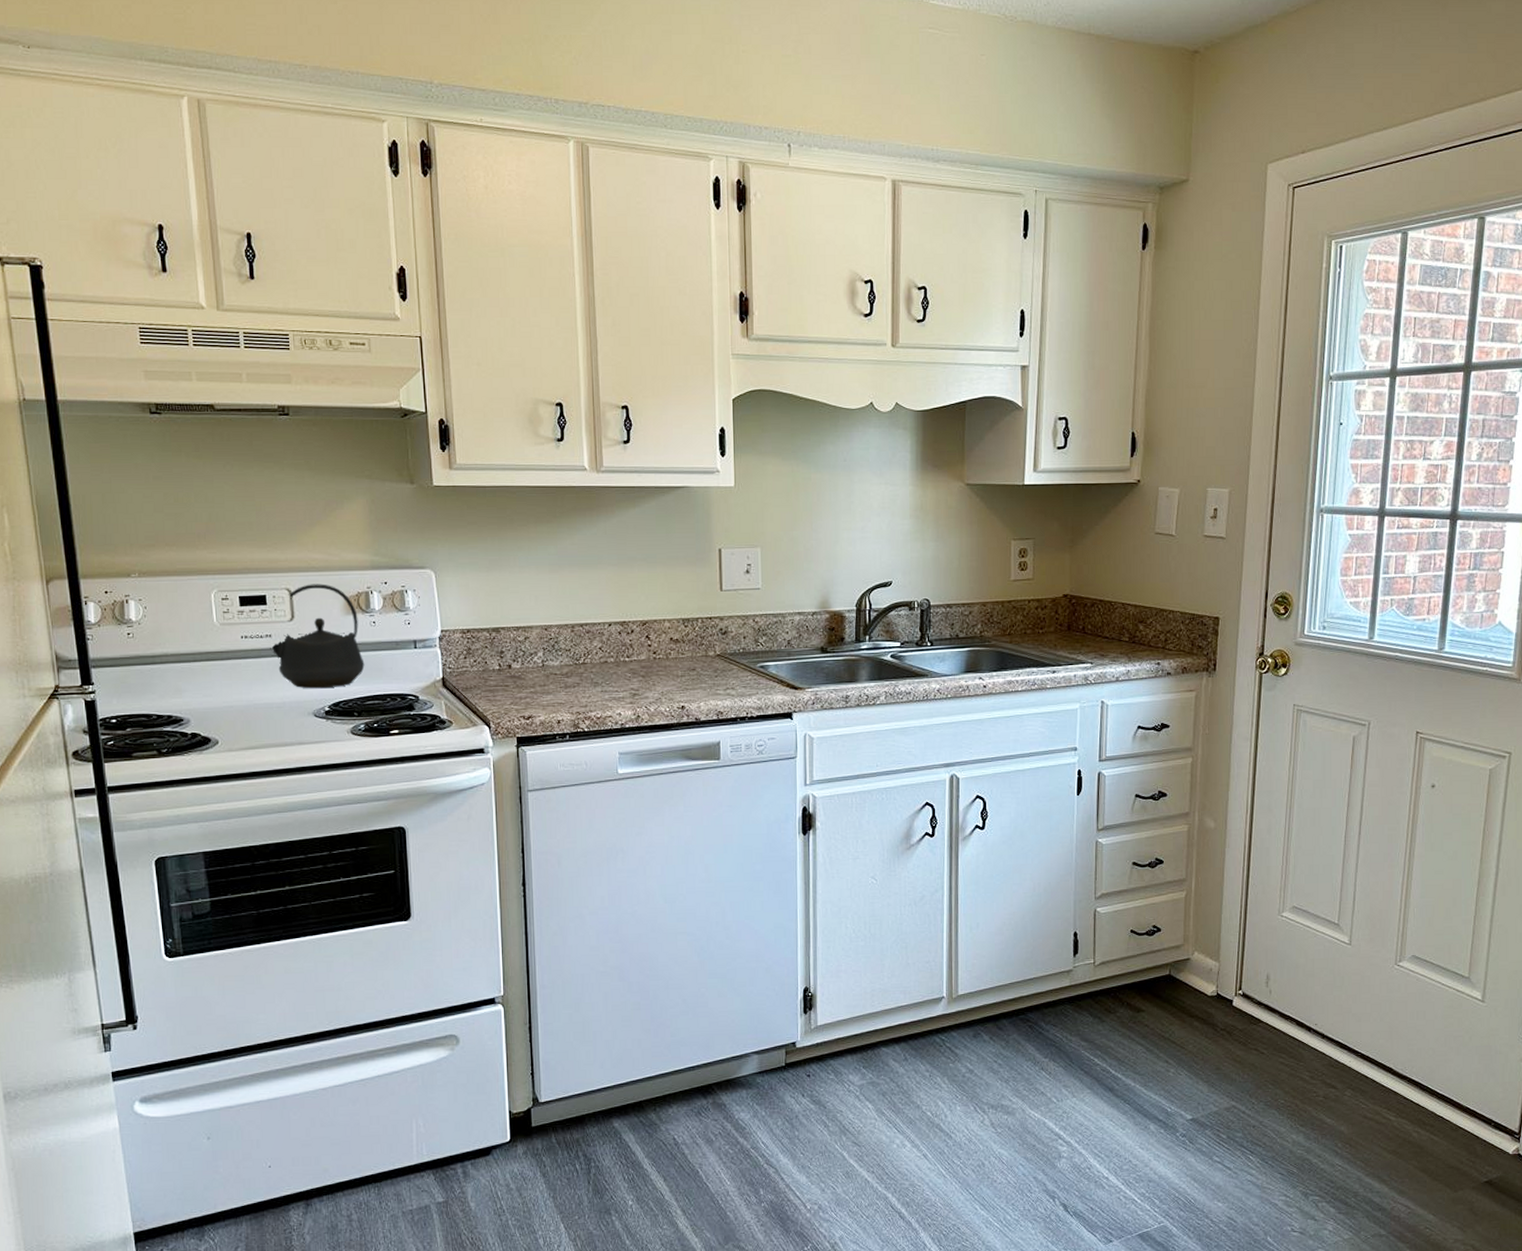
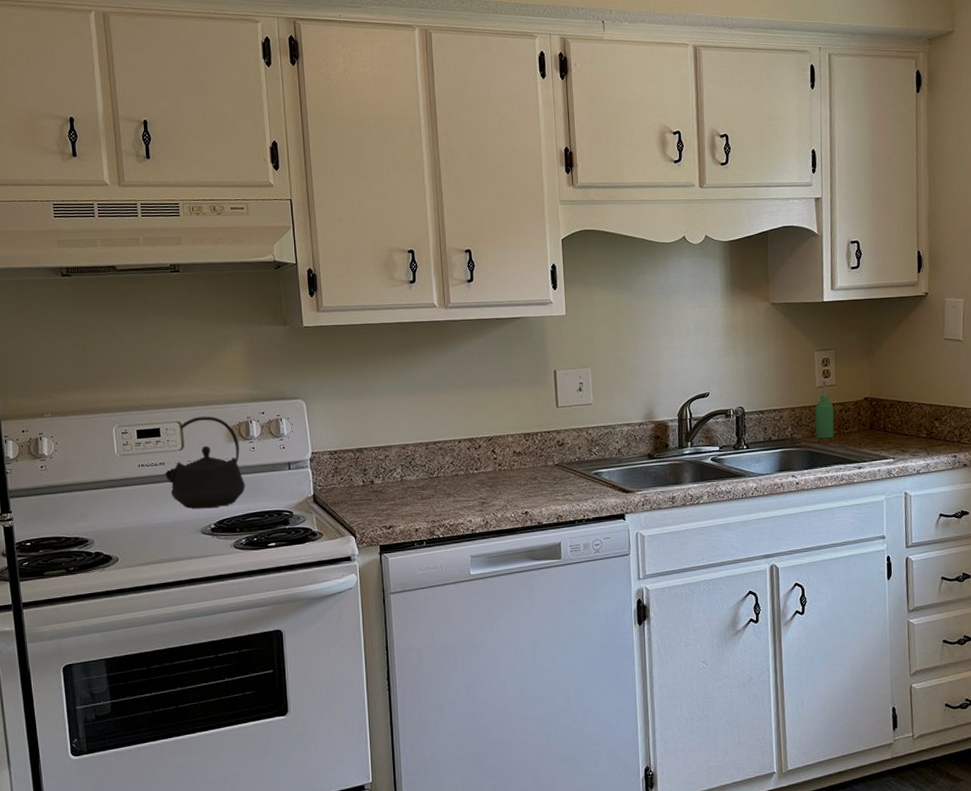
soap dispenser: none [1007,572,1029,639] -> present [814,379,835,439]

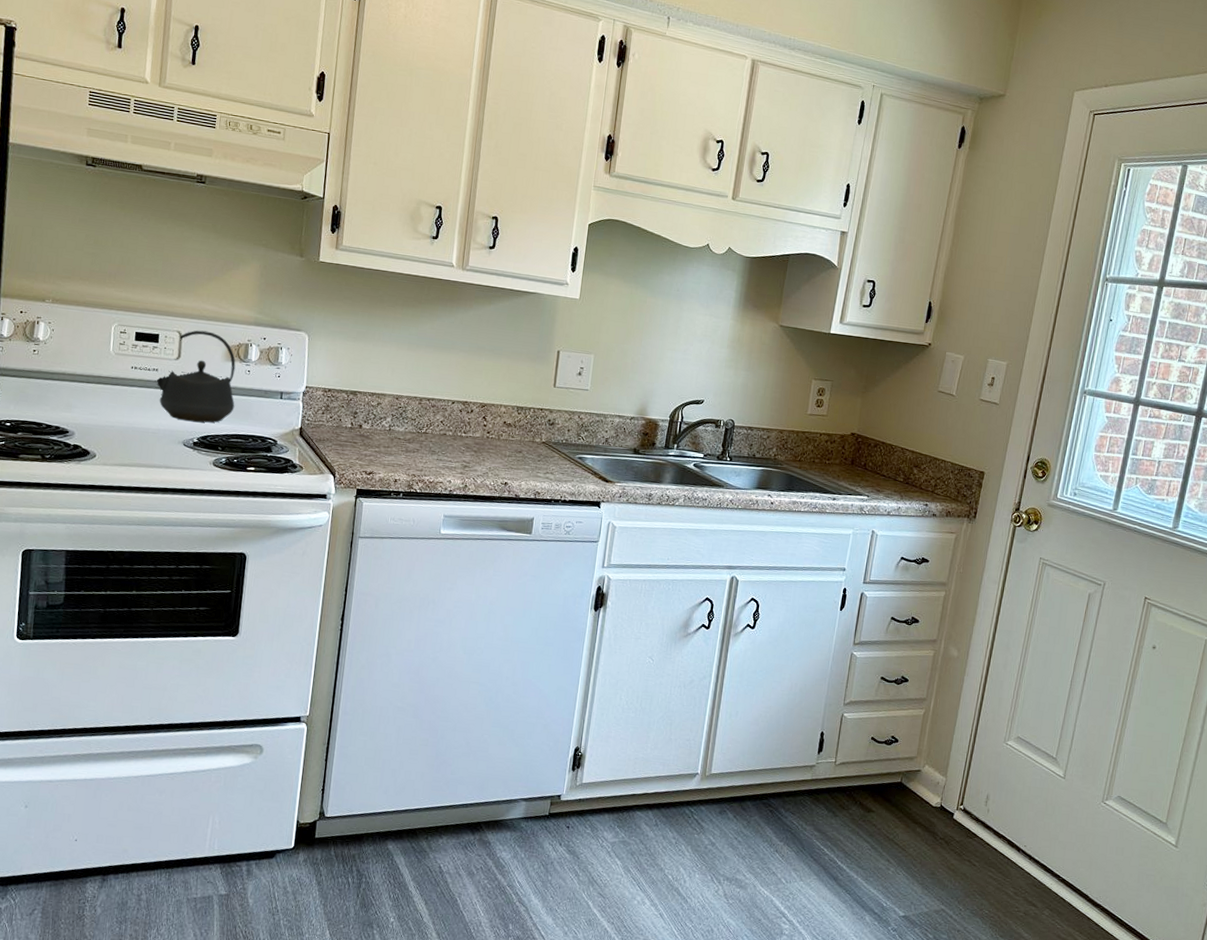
soap dispenser: present [814,379,835,439] -> none [797,407,823,466]

